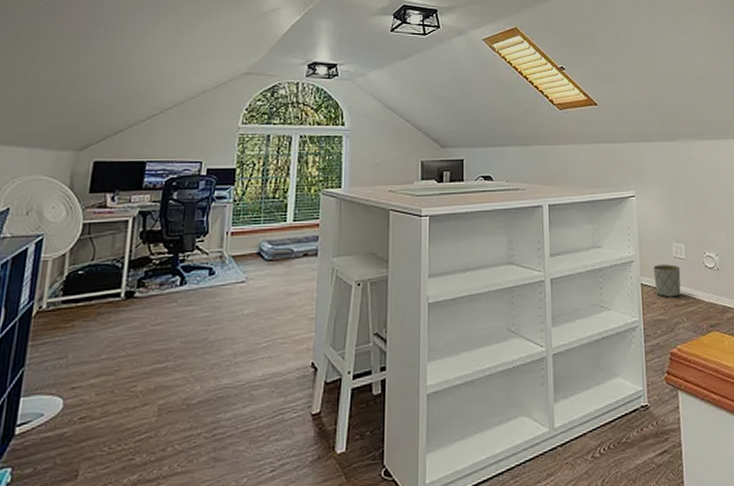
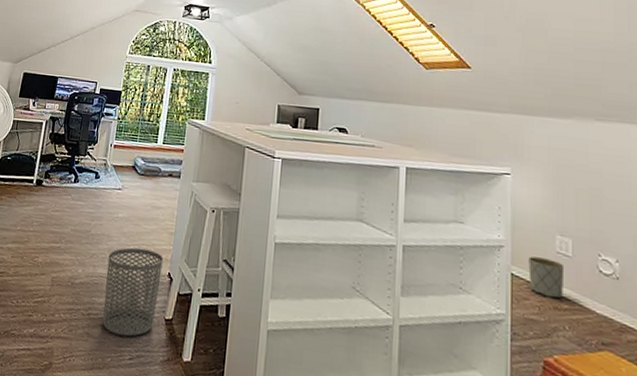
waste bin: none [232,342,304,449] -> present [102,247,164,337]

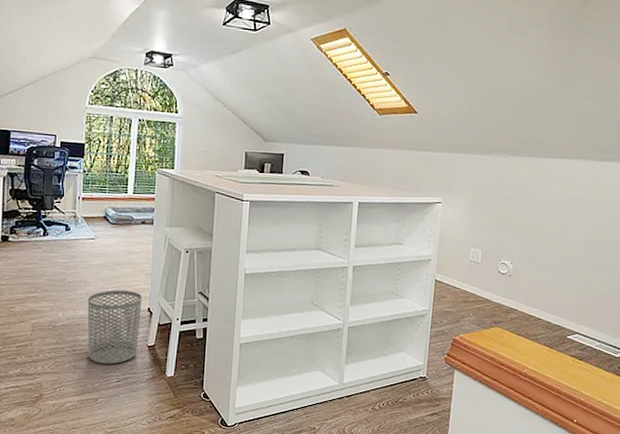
planter: present [528,256,565,299] -> none [448,265,475,295]

